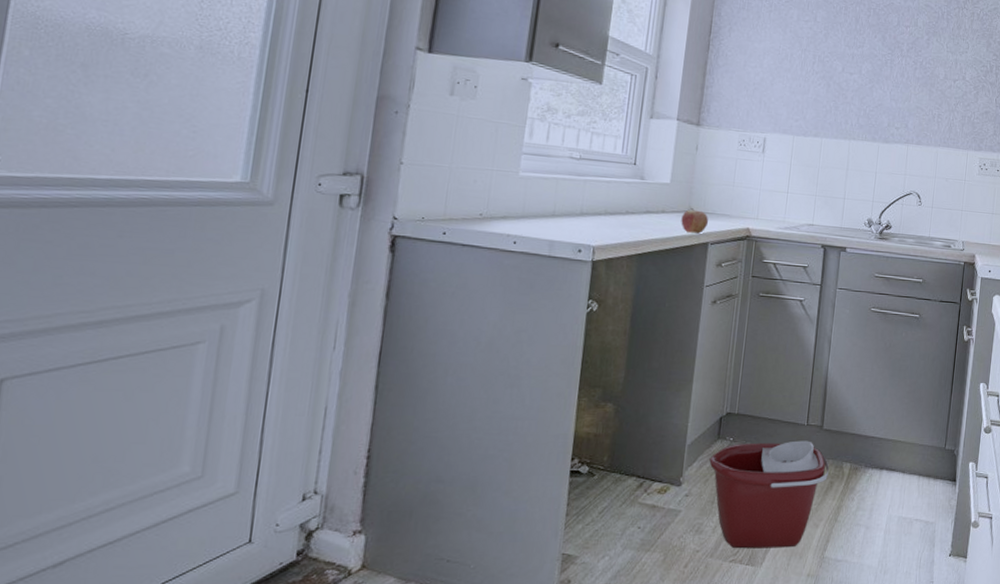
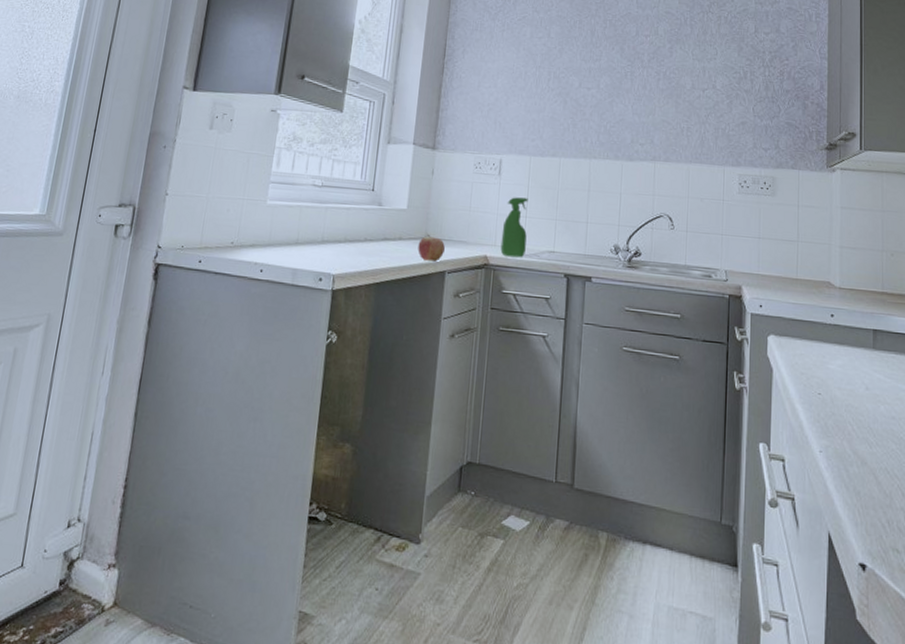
bucket: present [709,440,830,549] -> none [449,498,583,632]
spray bottle: none [762,174,790,231] -> present [500,197,528,258]

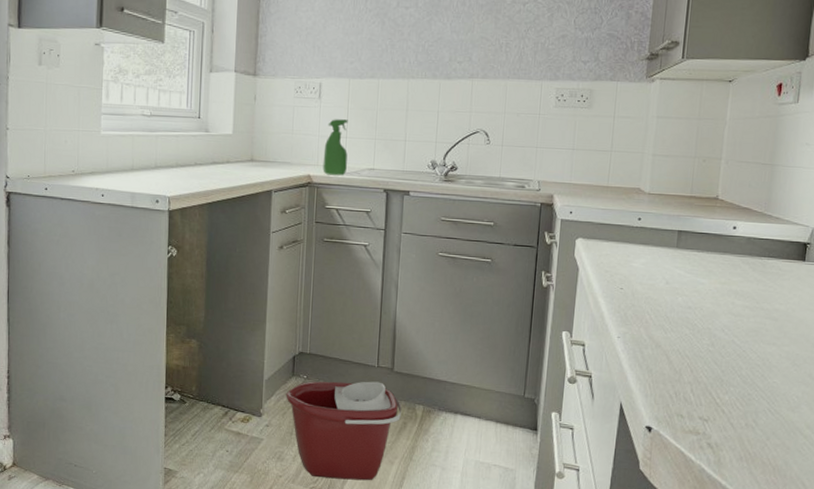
fruit: present [418,233,445,263] -> none [245,156,270,183]
bucket: none [449,498,583,632] -> present [286,381,402,481]

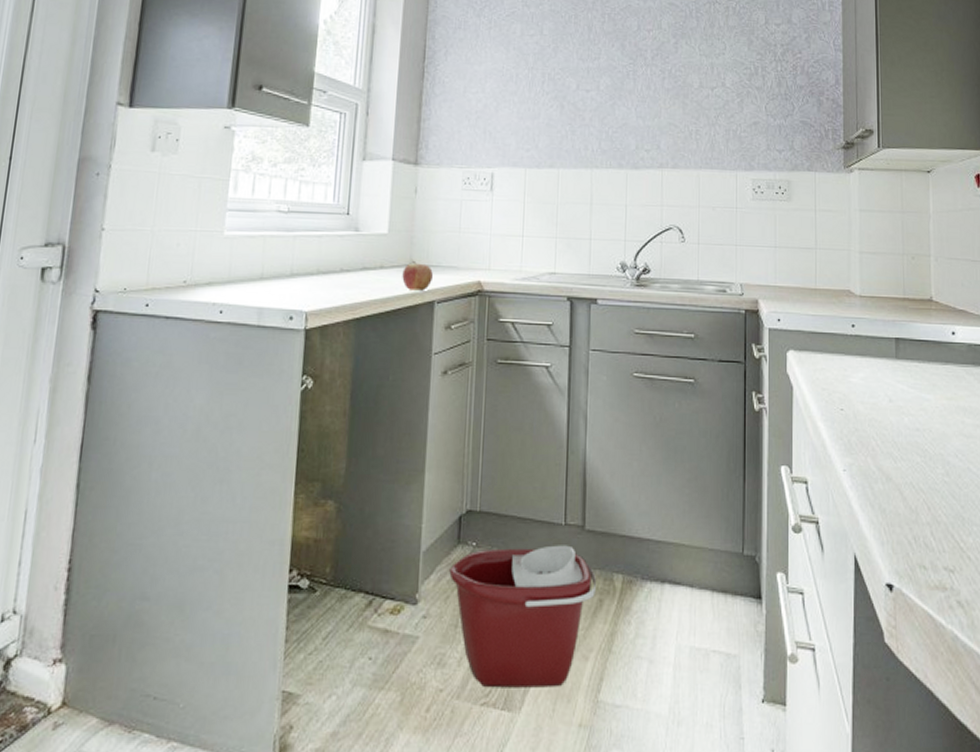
fruit: none [245,156,270,183] -> present [402,260,433,292]
spray bottle: present [323,119,348,176] -> none [495,214,525,282]

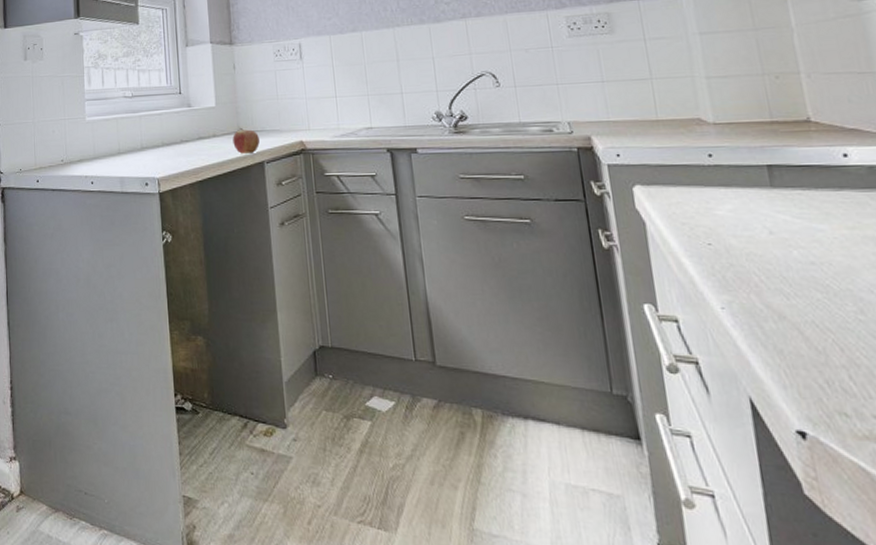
bucket: present [449,545,597,688] -> none [311,379,456,512]

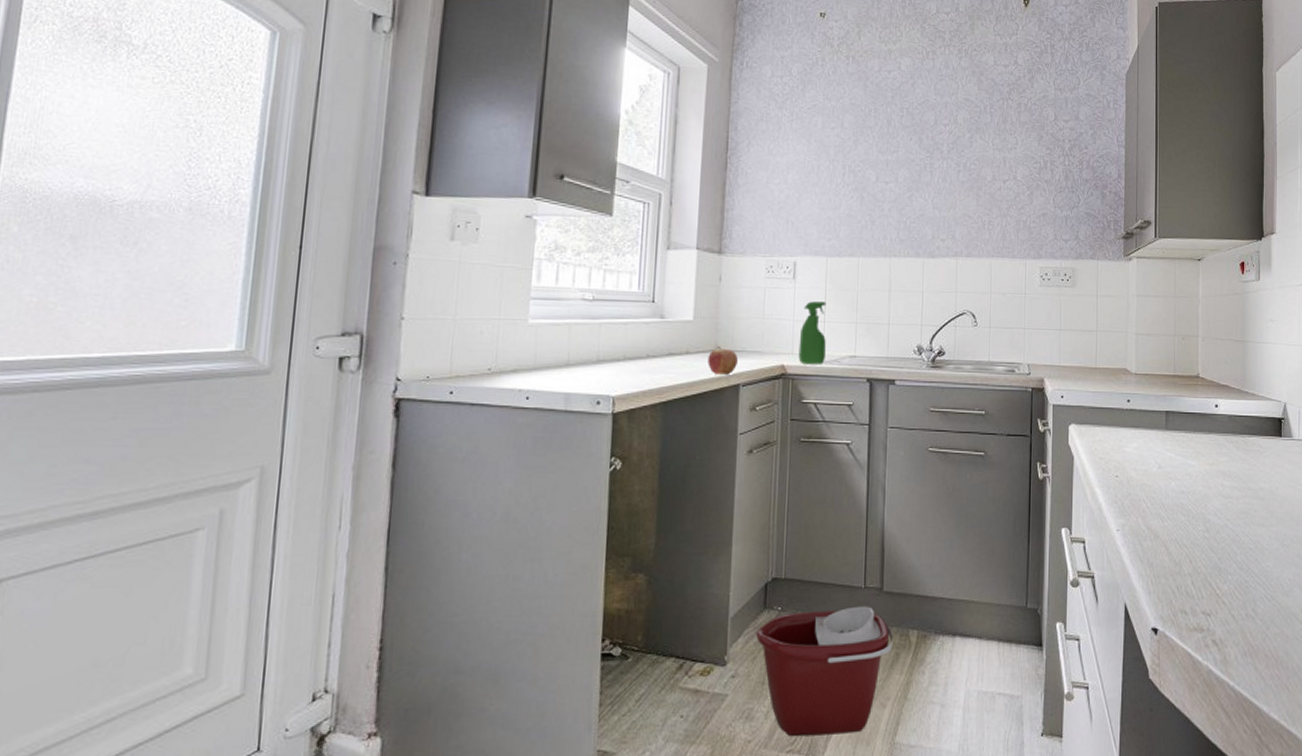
bucket: none [311,379,456,512] -> present [756,606,894,737]
spray bottle: none [313,78,342,139] -> present [798,301,826,365]

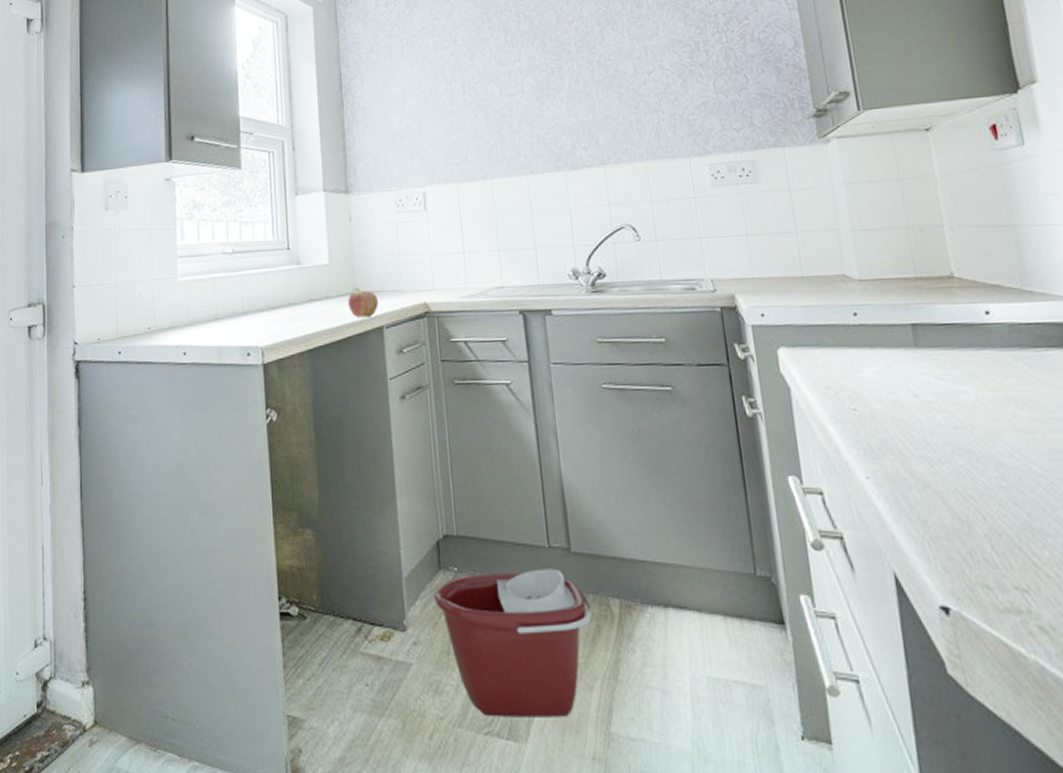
spray bottle: present [798,301,826,365] -> none [439,231,470,301]

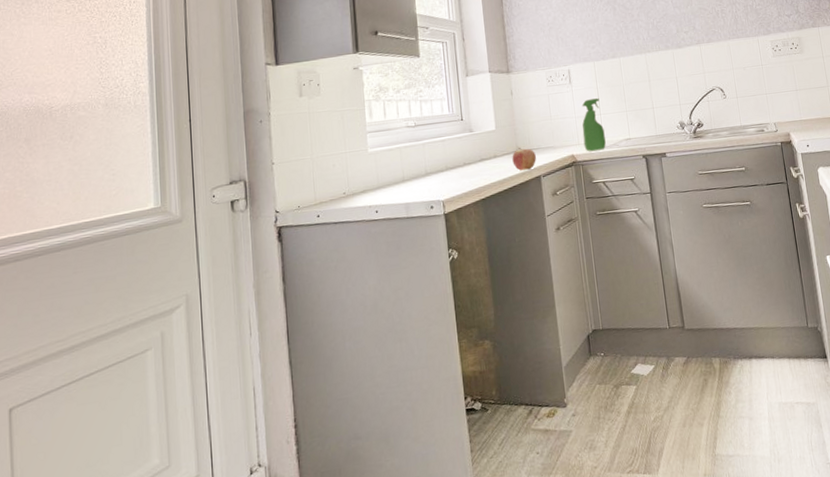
bucket: present [434,568,592,718] -> none [586,343,701,459]
spray bottle: none [439,231,470,301] -> present [581,98,606,152]

